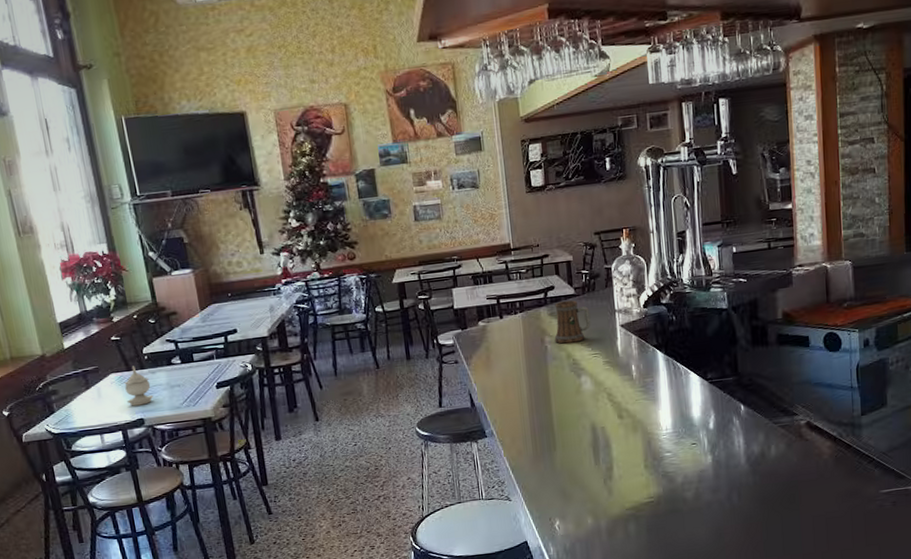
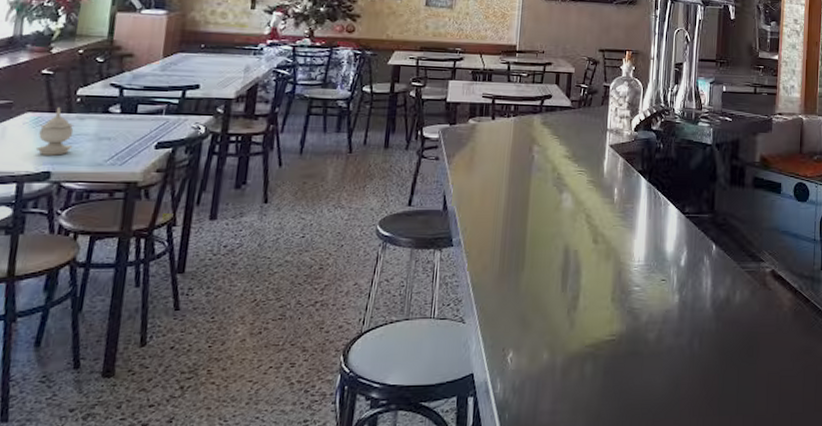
beer mug: present [554,300,590,344] -> none [543,112,582,156]

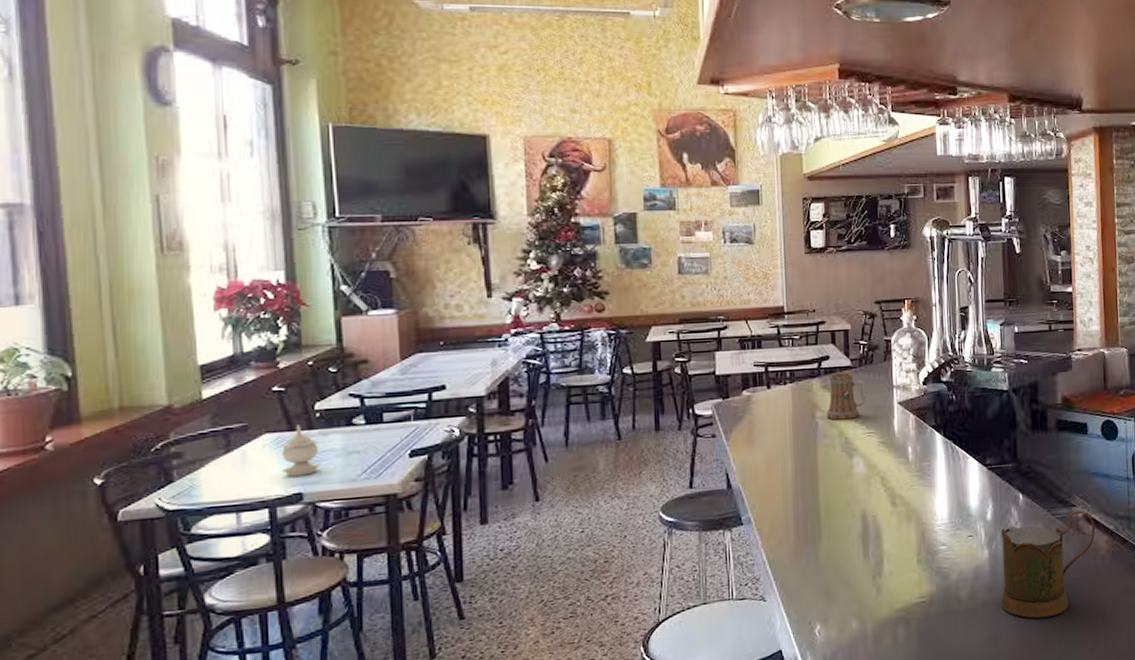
beer mug: none [543,112,582,156] -> present [826,373,866,420]
beer mug: none [685,263,781,369] -> present [1000,511,1096,619]

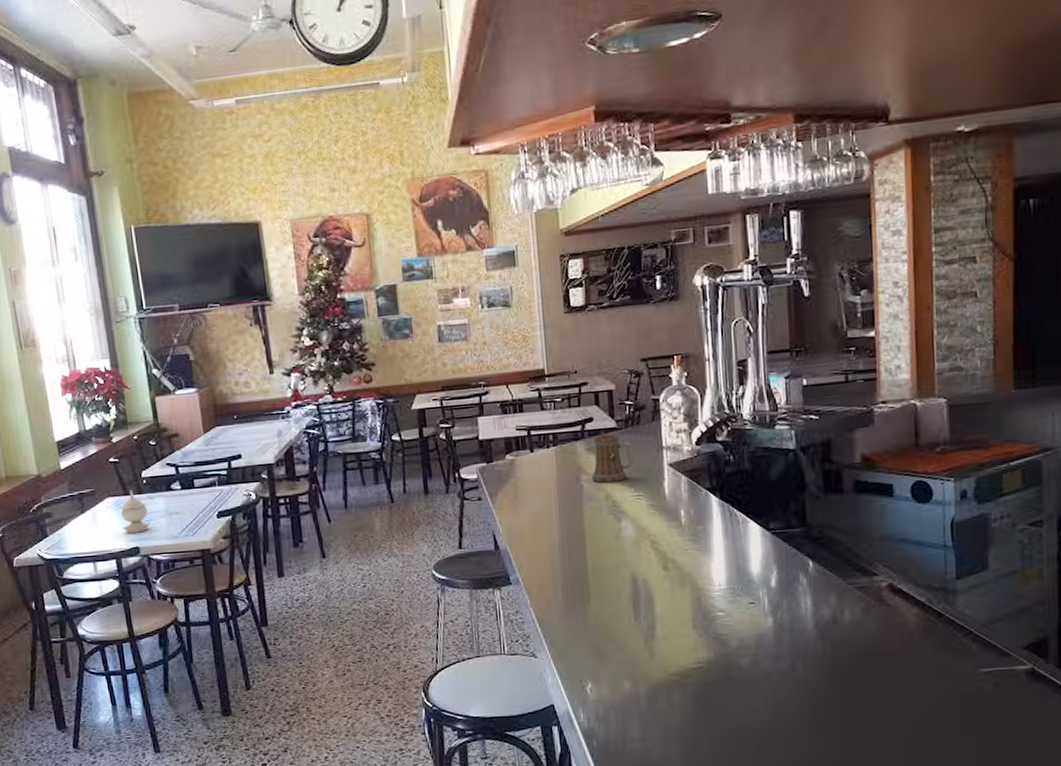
beer mug: present [1000,511,1096,619] -> none [787,580,903,692]

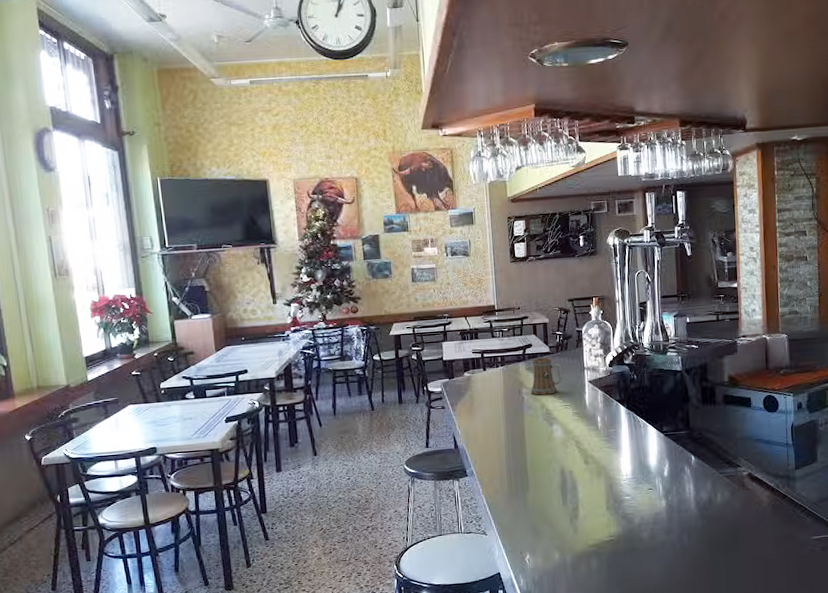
sugar bowl: present [121,490,151,533] -> none [141,399,167,436]

